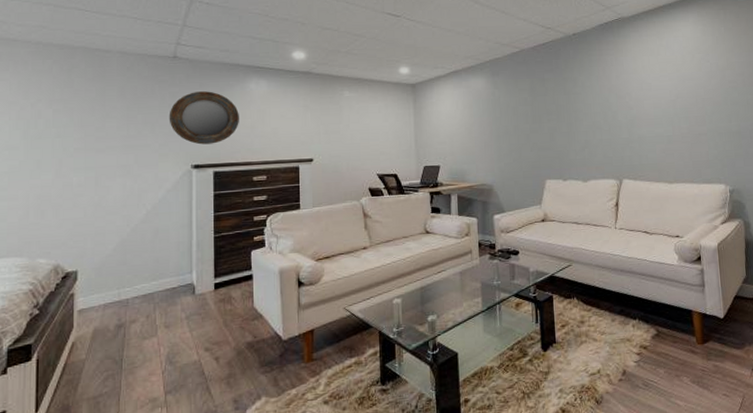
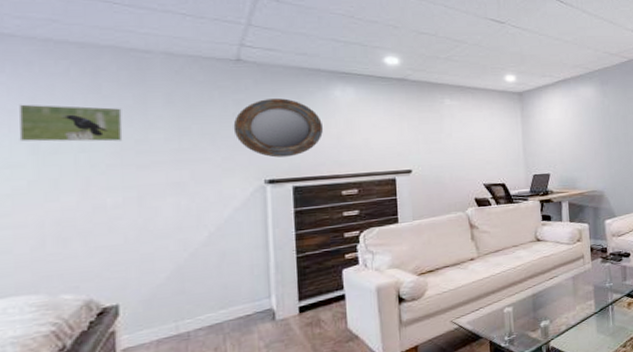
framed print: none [15,96,87,129] -> present [18,104,123,142]

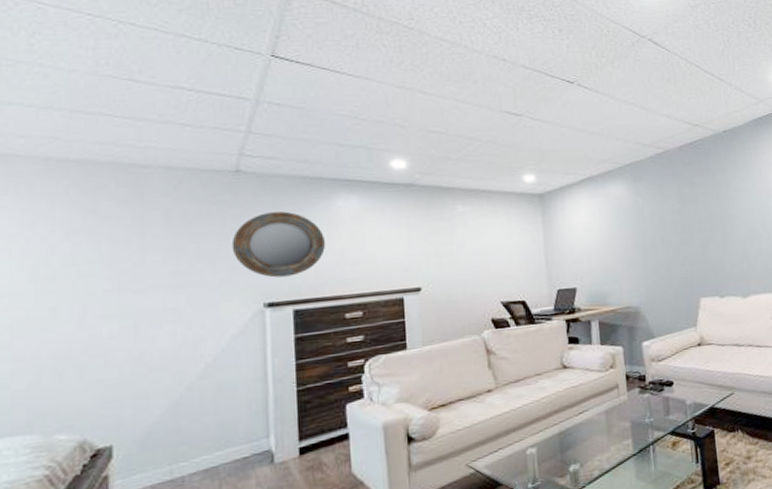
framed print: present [18,104,123,142] -> none [19,227,120,268]

